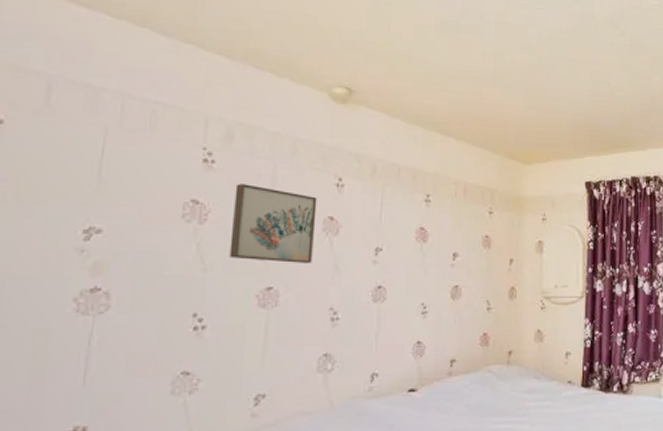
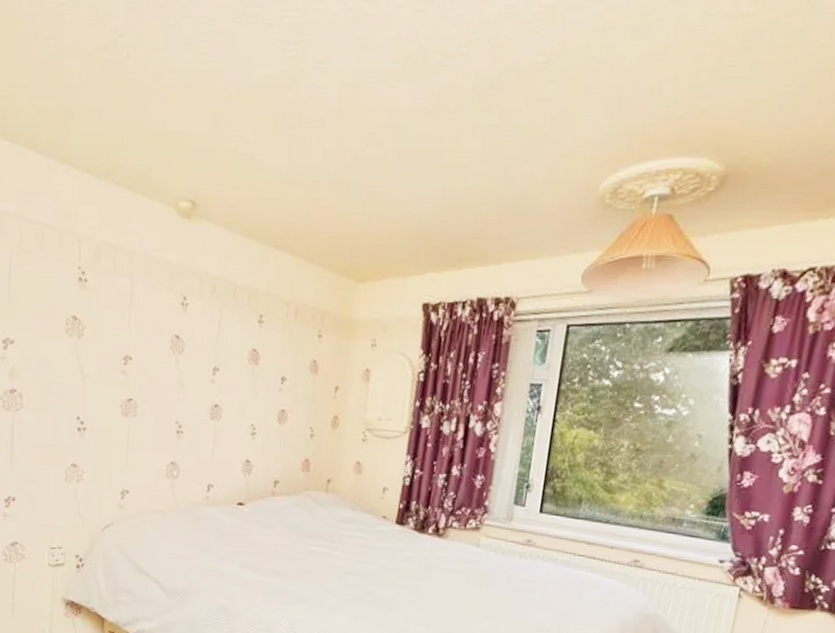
wall art: present [229,184,317,263] -> none [100,302,166,379]

